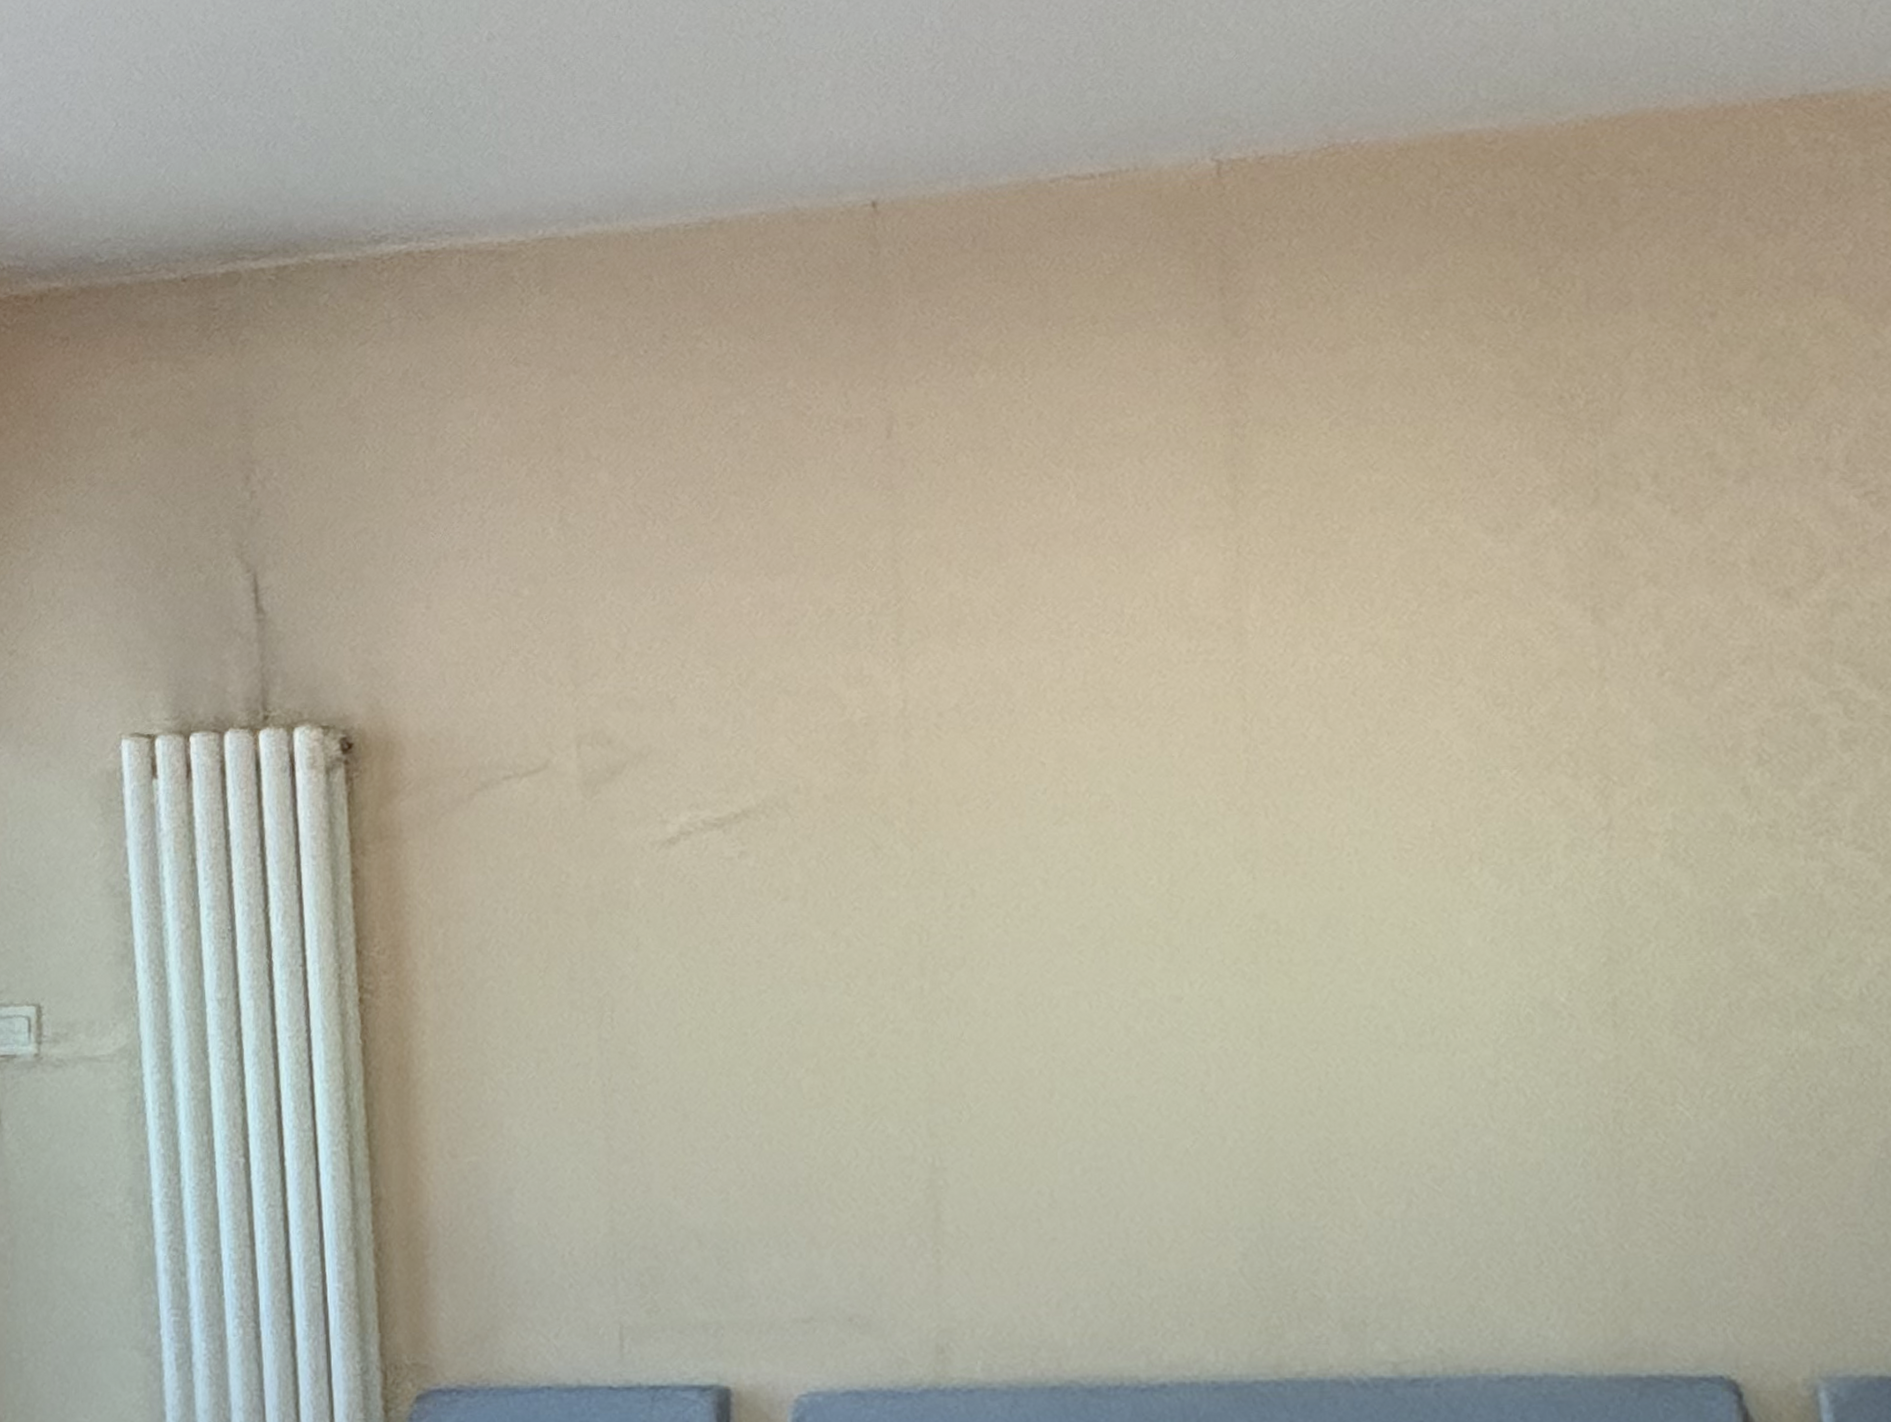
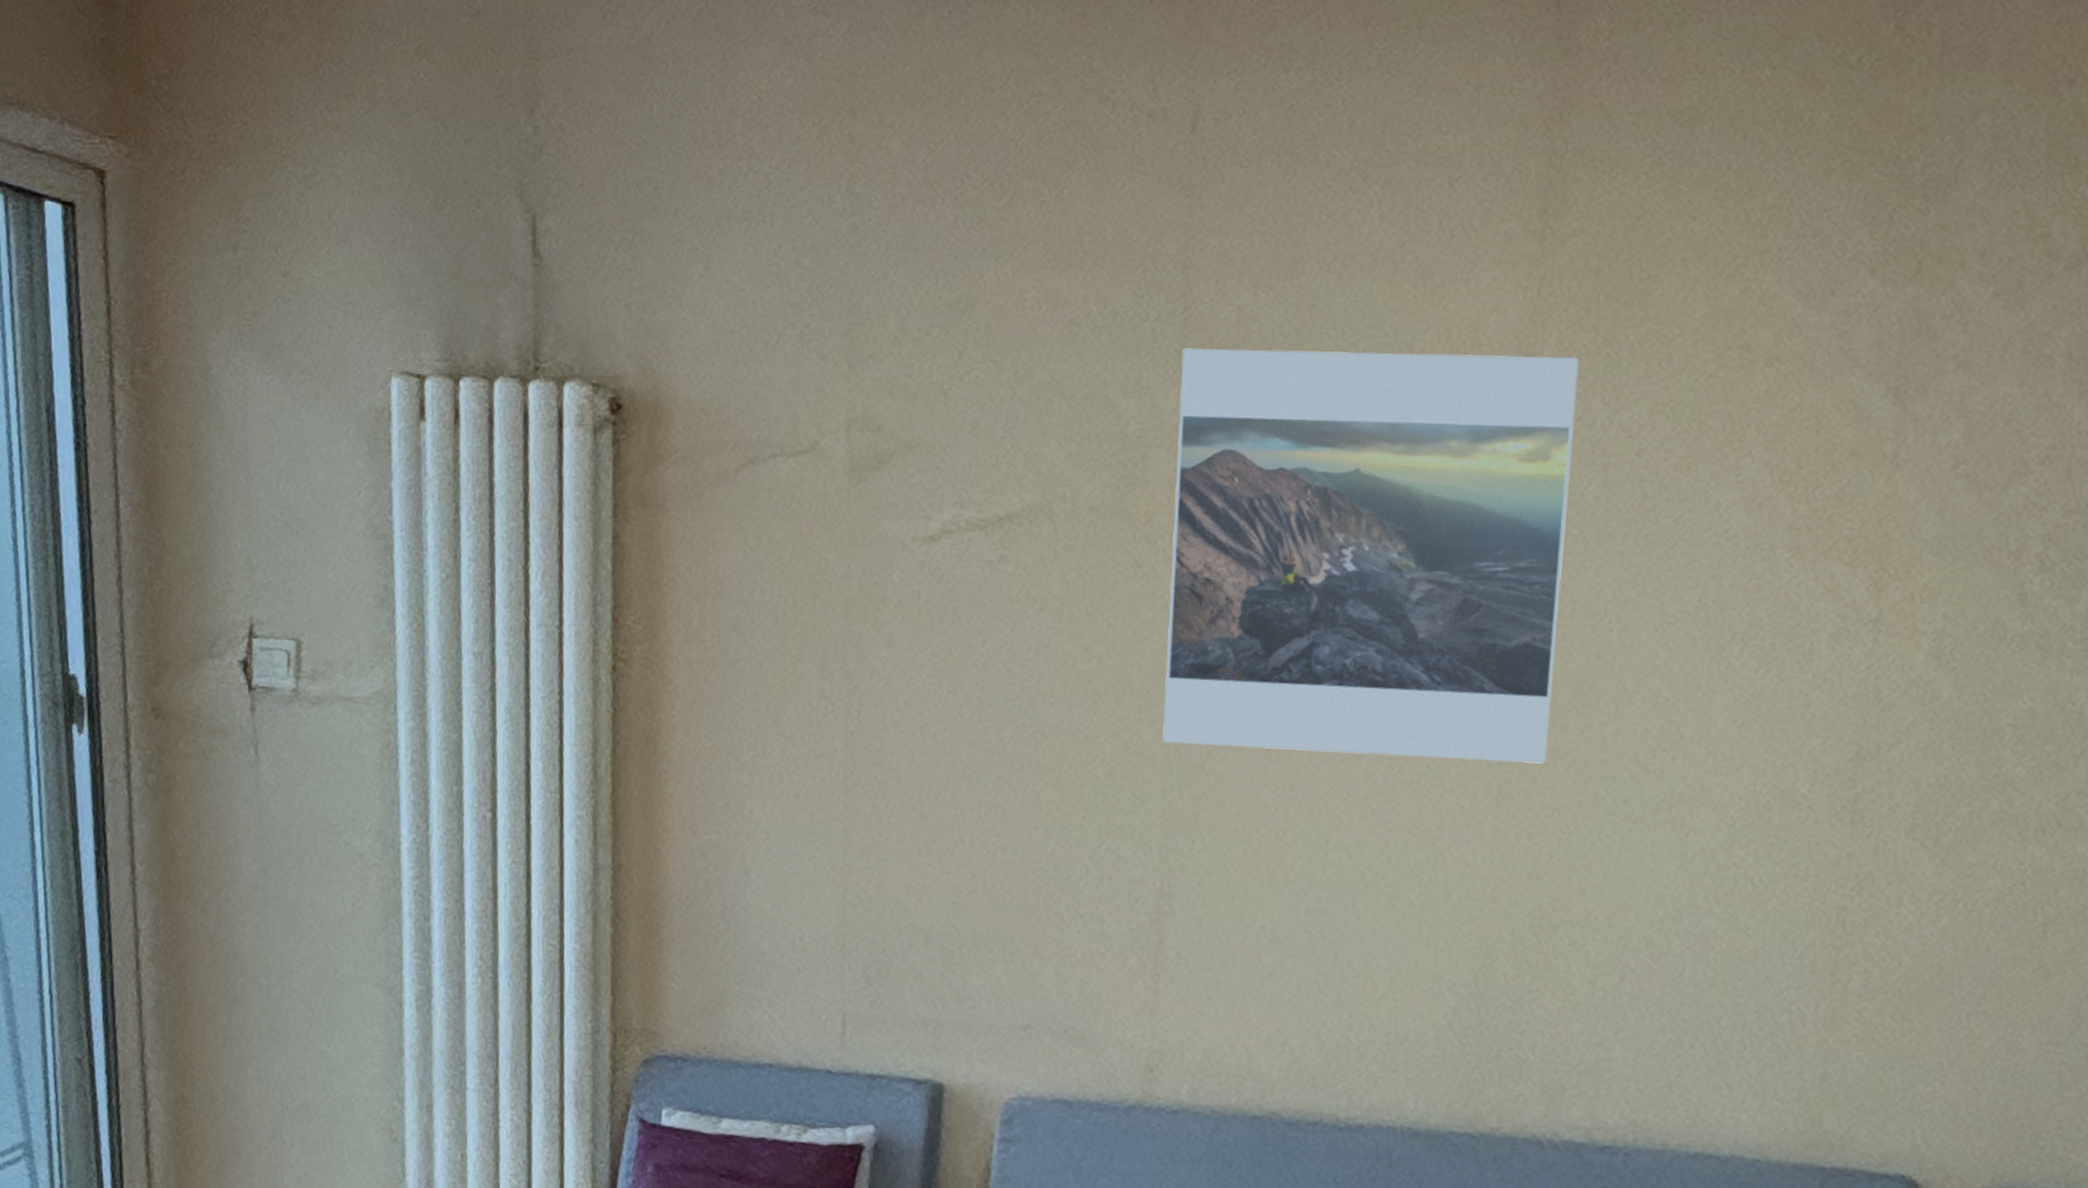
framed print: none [900,609,1303,1017] -> present [1162,348,1579,764]

